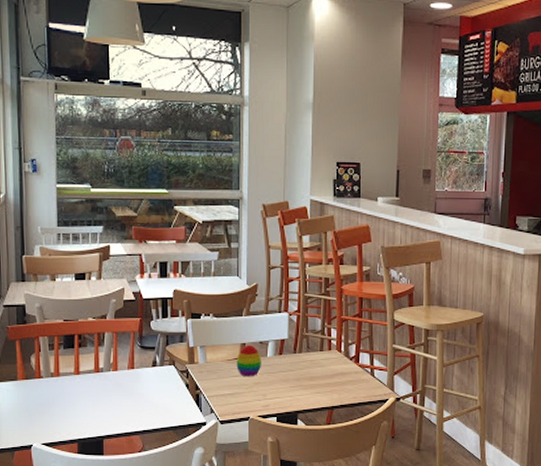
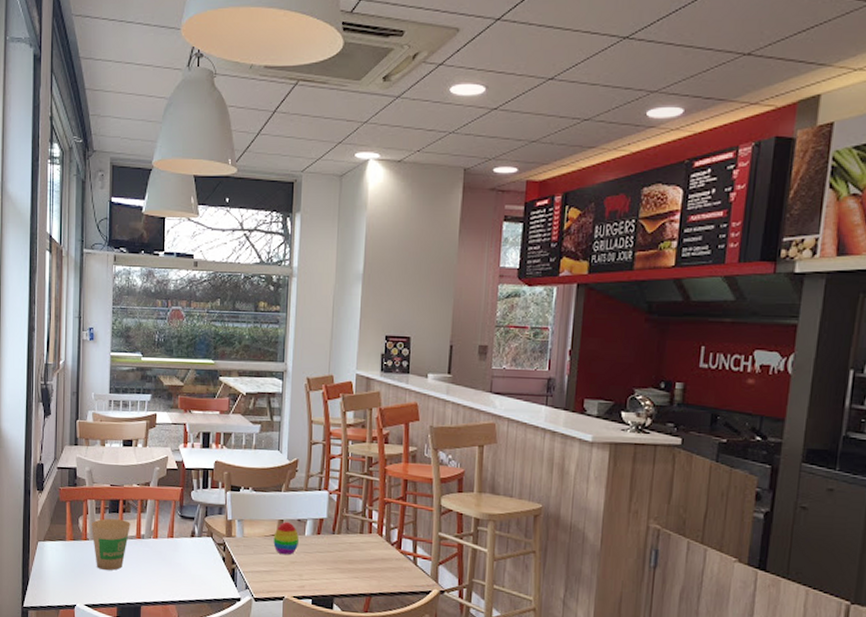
paper cup: none [45,354,88,406] -> present [91,518,131,570]

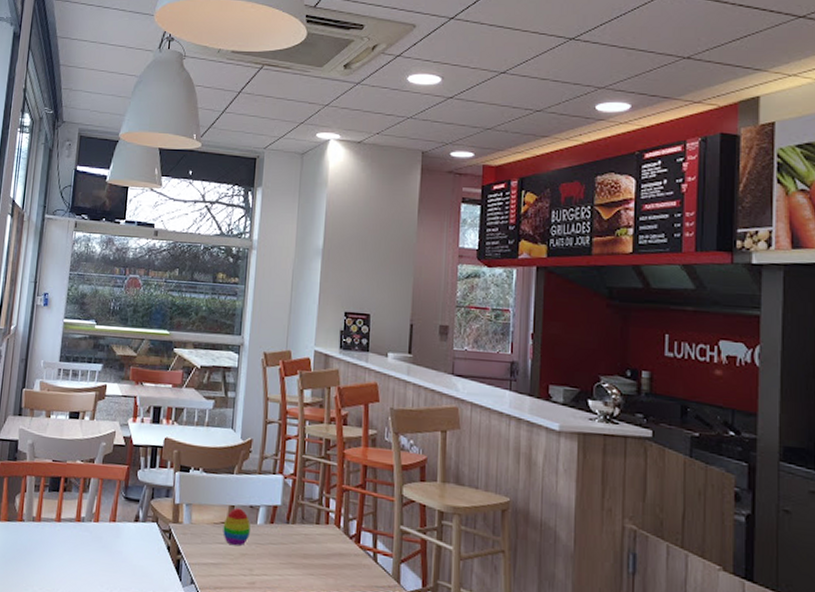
paper cup: present [91,518,131,570] -> none [28,497,71,557]

